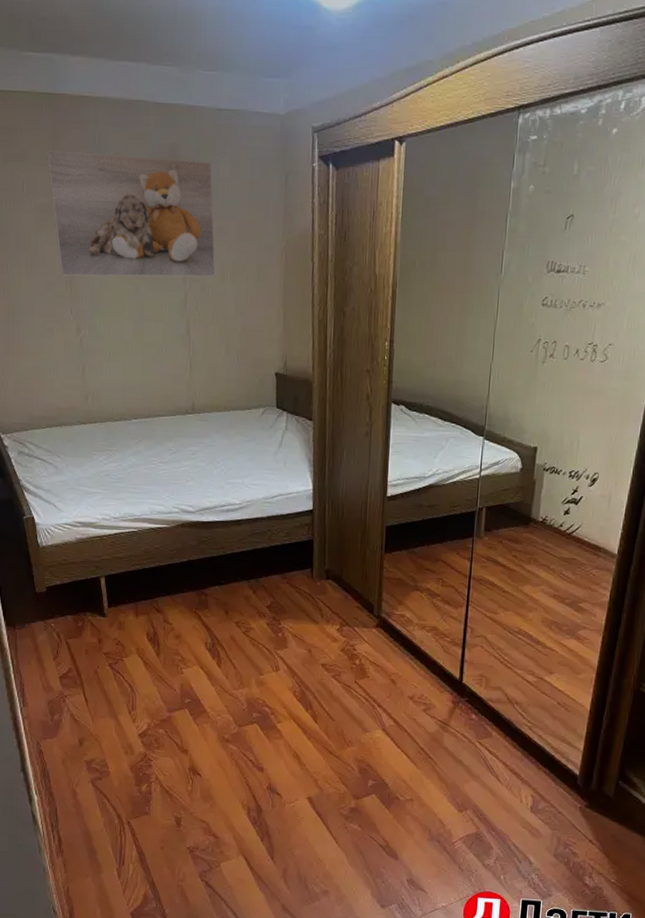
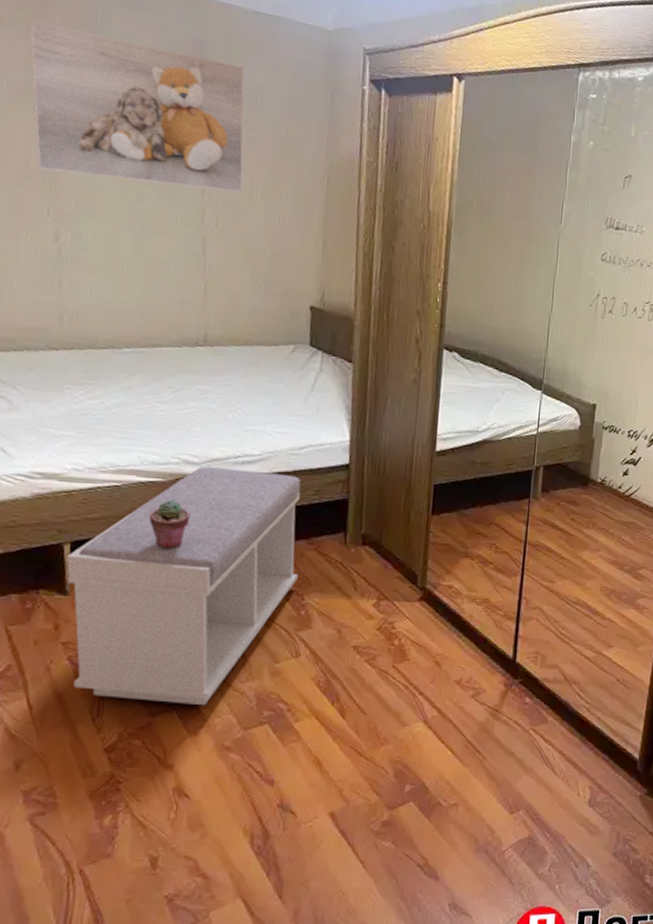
bench: none [103,515,275,706] -> present [66,466,301,706]
potted succulent: none [160,542,189,582] -> present [149,499,190,549]

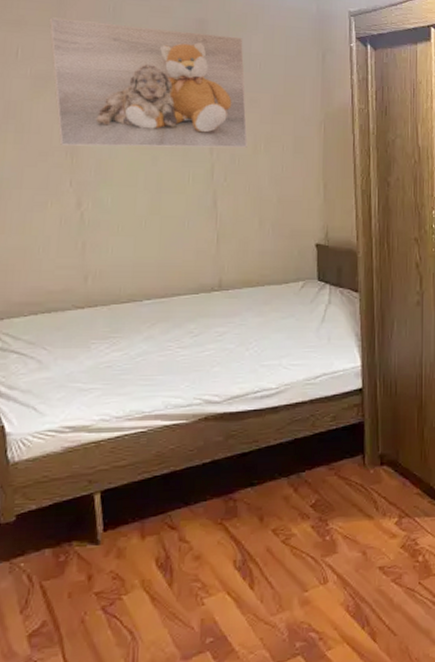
bench: present [66,466,301,706] -> none [97,403,321,645]
potted succulent: present [149,499,190,549] -> none [175,439,214,489]

